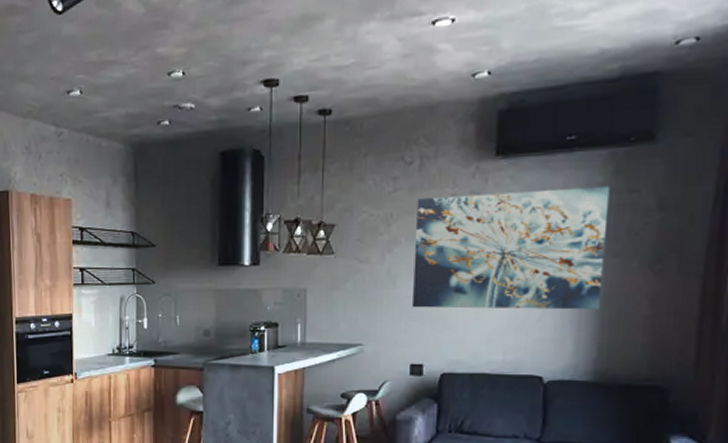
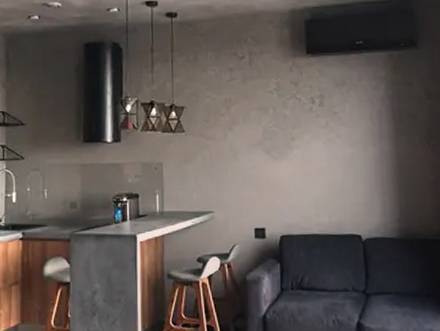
wall art: present [411,186,610,310] -> none [250,80,396,179]

